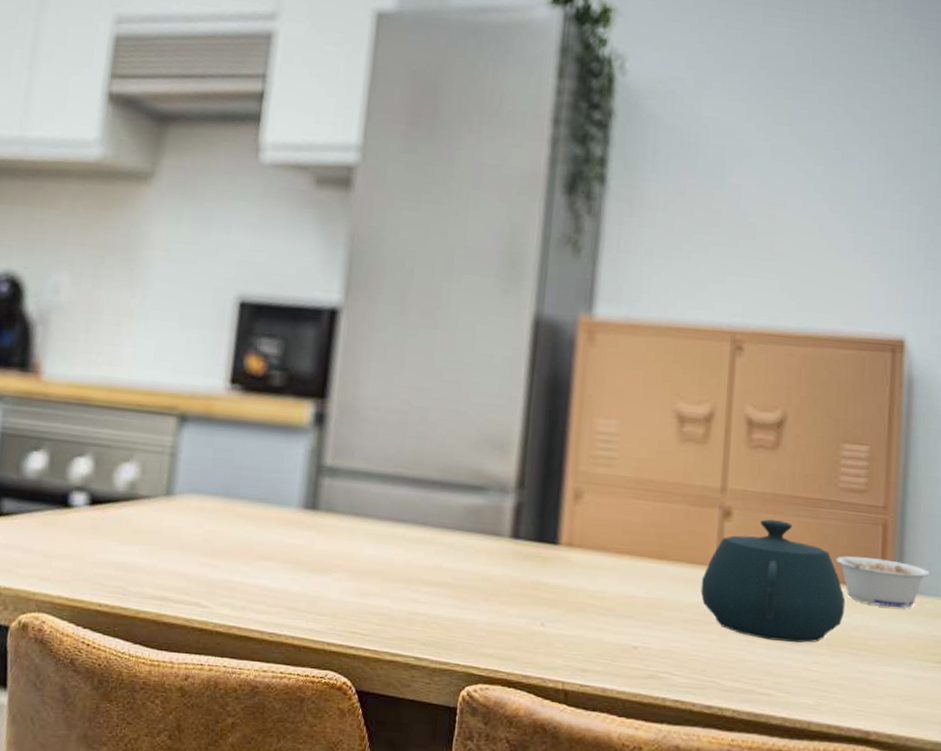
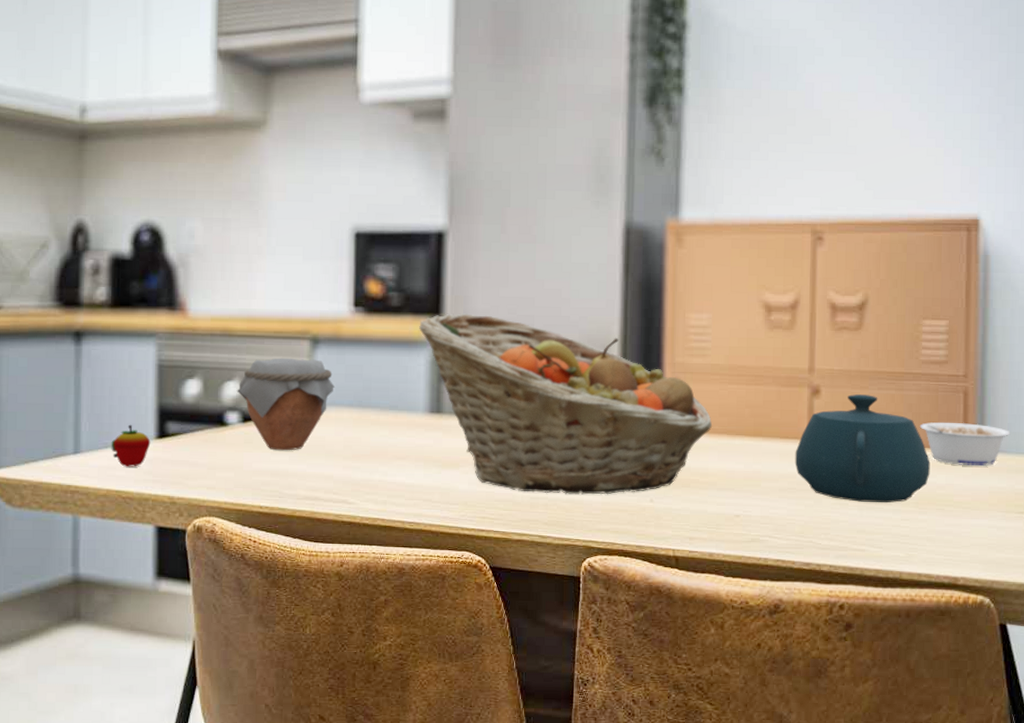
jar: none [86,434,201,542] -> present [236,357,336,451]
fruit basket: none [301,399,614,615] -> present [419,313,712,495]

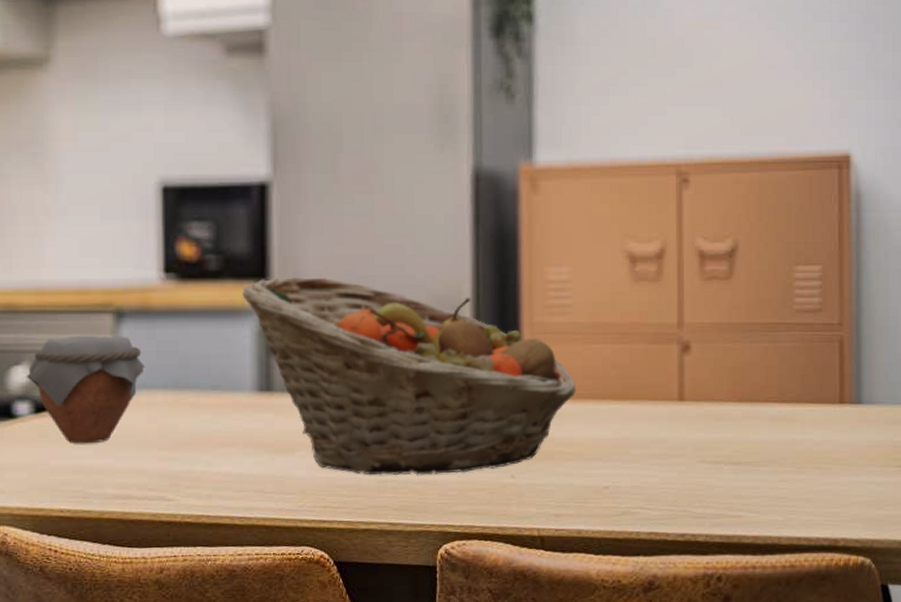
teapot: present [795,394,930,503] -> none [665,349,807,465]
legume: present [919,422,1011,466] -> none [795,374,887,420]

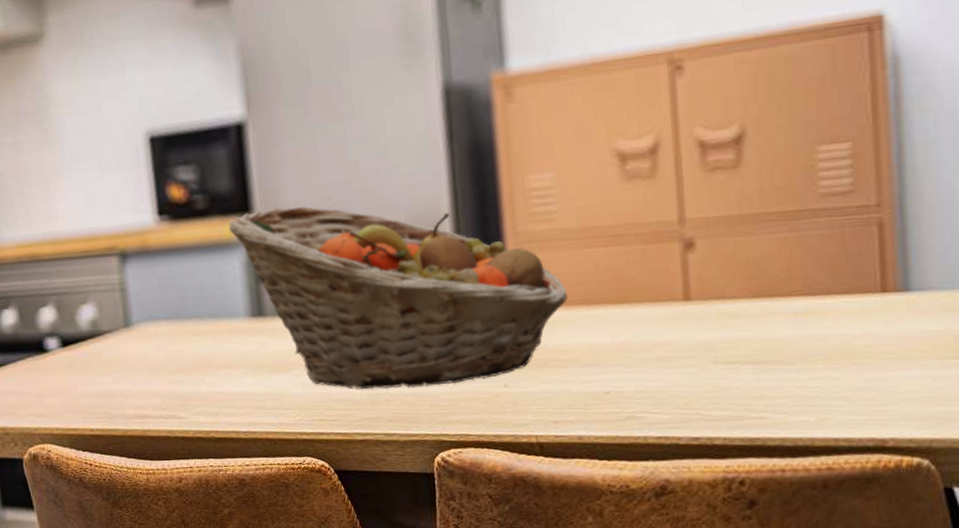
jar: present [26,335,146,444] -> none [52,275,151,372]

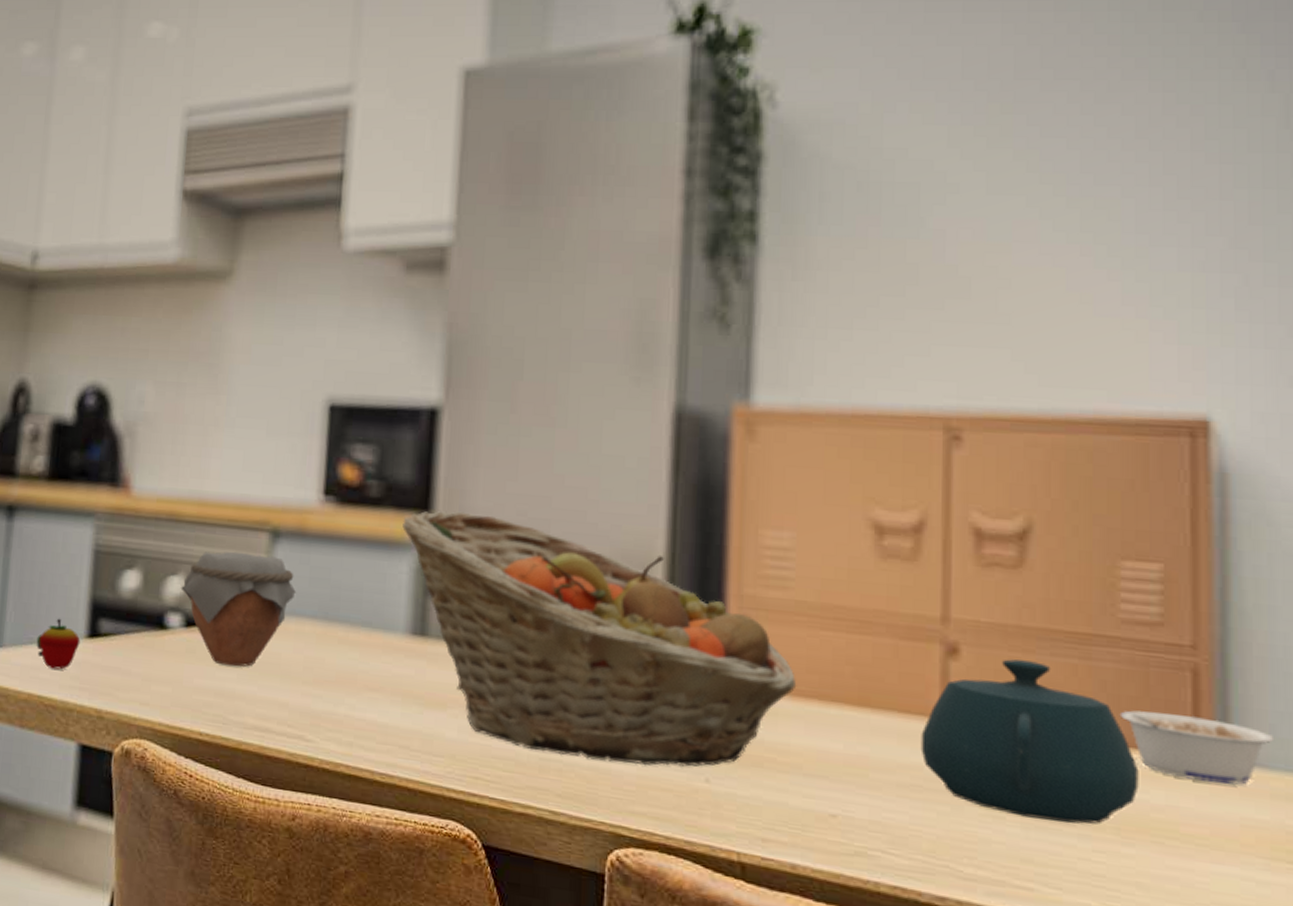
jar: none [52,275,151,372] -> present [180,551,297,667]
teapot: none [670,241,841,364] -> present [920,659,1139,824]
legume: none [823,259,943,310] -> present [1119,710,1275,785]

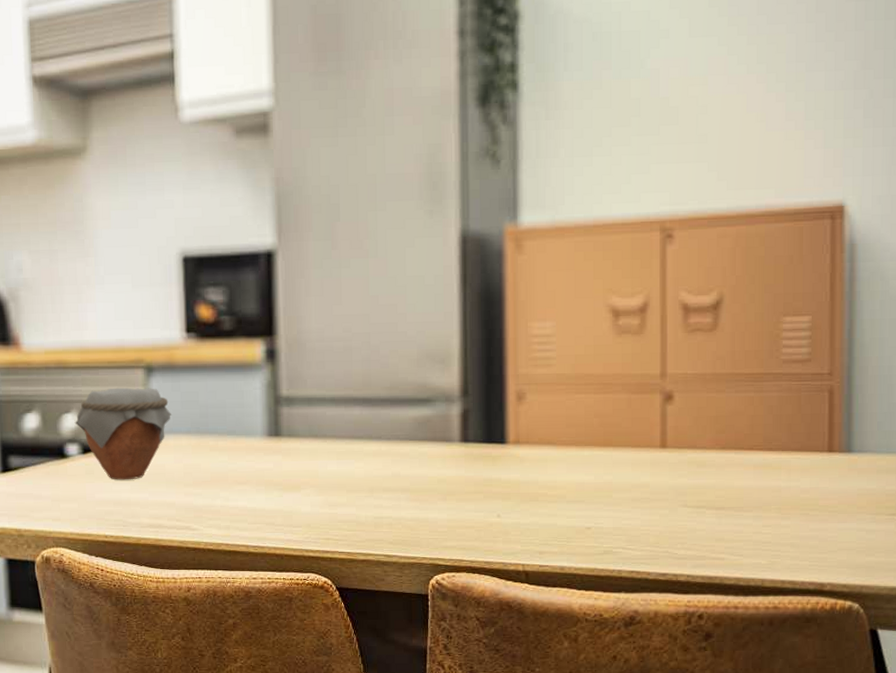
fruit basket: present [402,511,796,767] -> none [253,334,559,513]
teapot: present [920,659,1139,824] -> none [648,398,793,510]
legume: present [1119,710,1275,785] -> none [781,423,881,468]

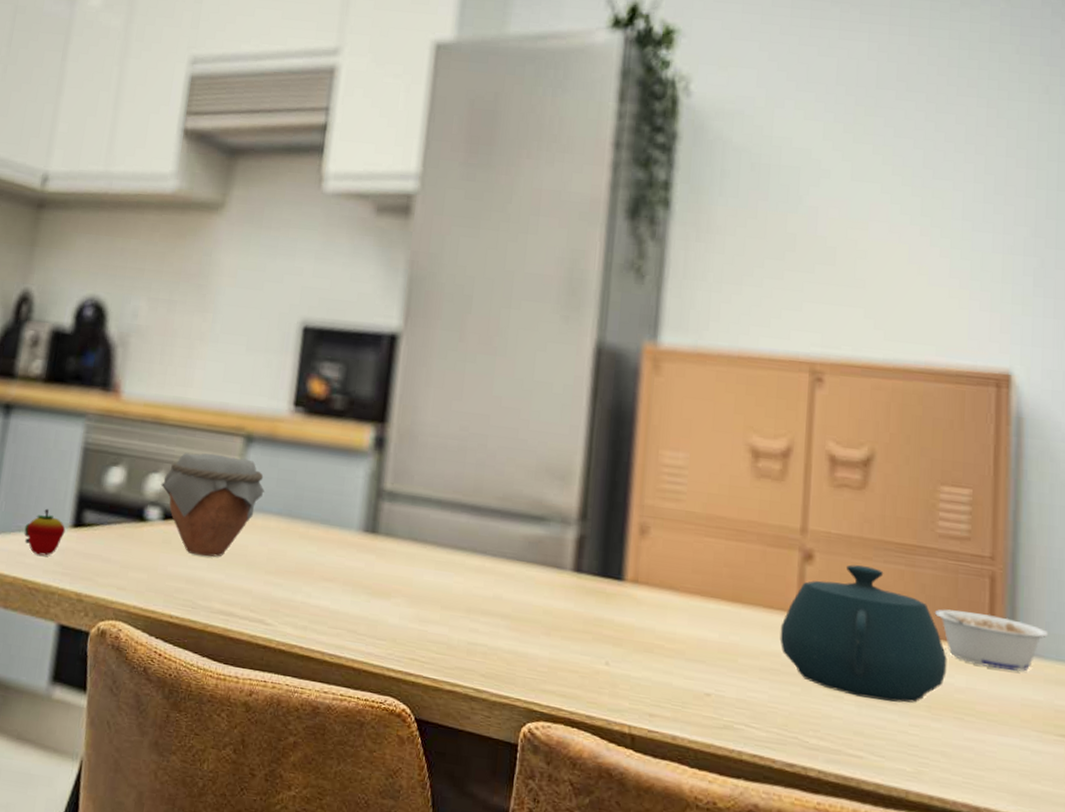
teapot: none [648,398,793,510] -> present [780,564,947,703]
legume: none [781,423,881,468] -> present [934,609,1049,672]

